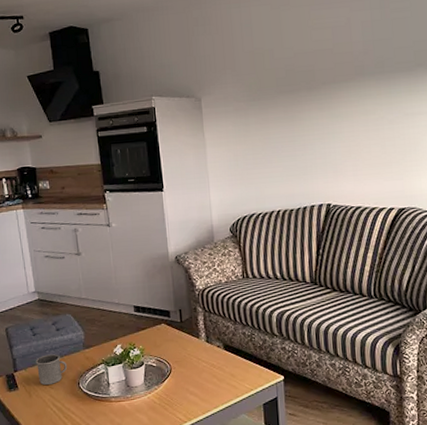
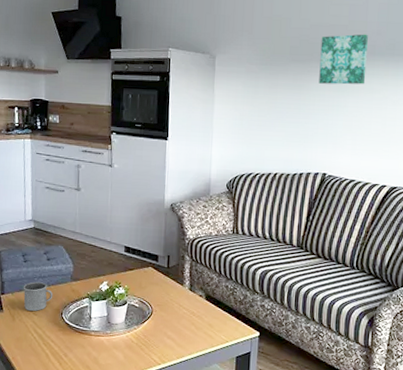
wall art: none [307,55,358,113] -> present [319,34,368,85]

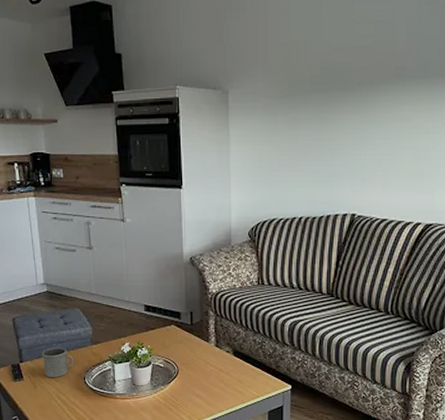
wall art: present [319,34,368,85] -> none [344,55,397,115]

